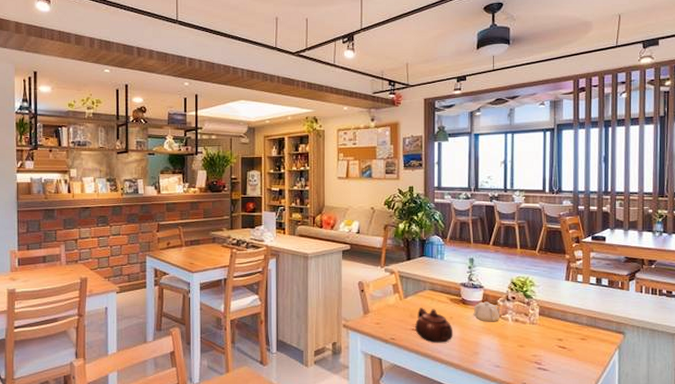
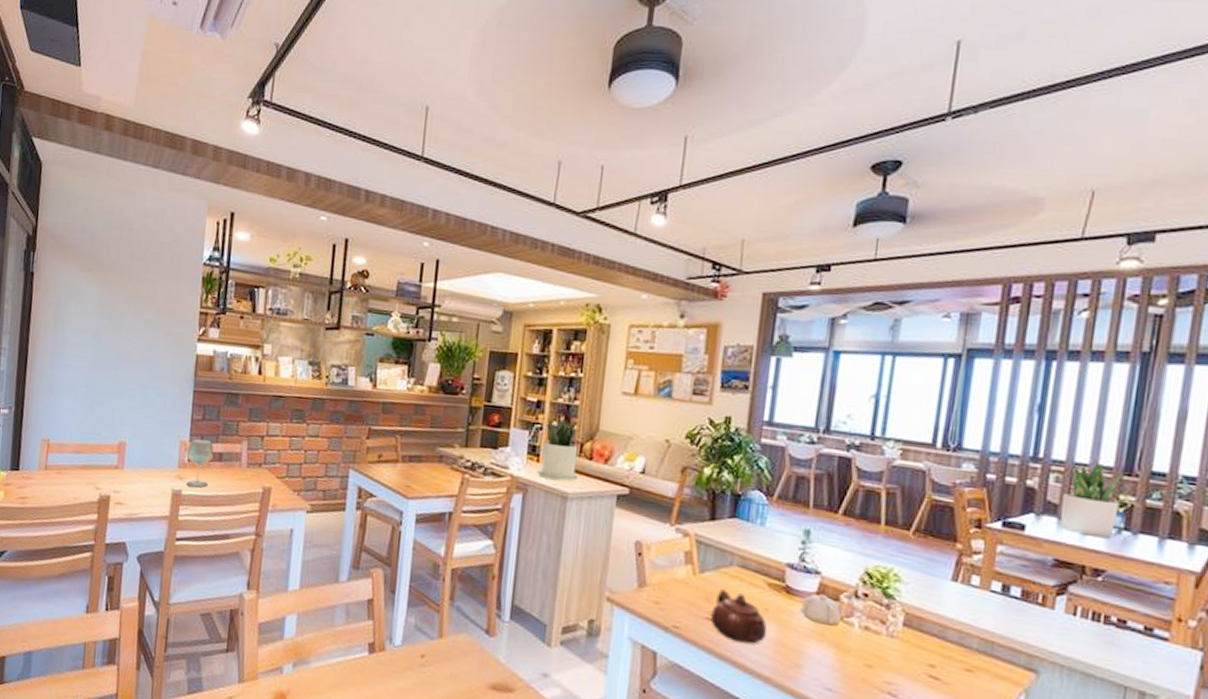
wine glass: none [16,247,39,285] -> present [186,439,214,488]
planter: none [285,200,314,246] -> present [537,418,579,482]
planter: none [625,191,659,240] -> present [1060,462,1124,539]

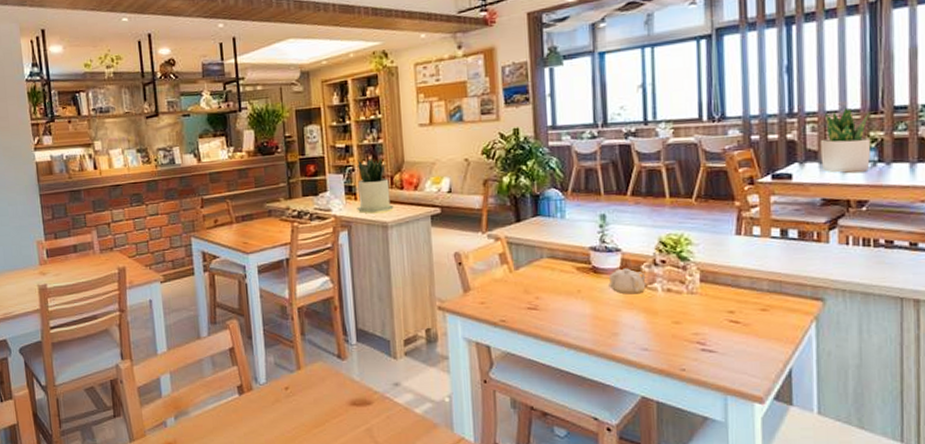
wine glass: present [186,439,214,488] -> none [44,235,69,280]
teapot: present [710,589,768,644] -> none [531,280,583,323]

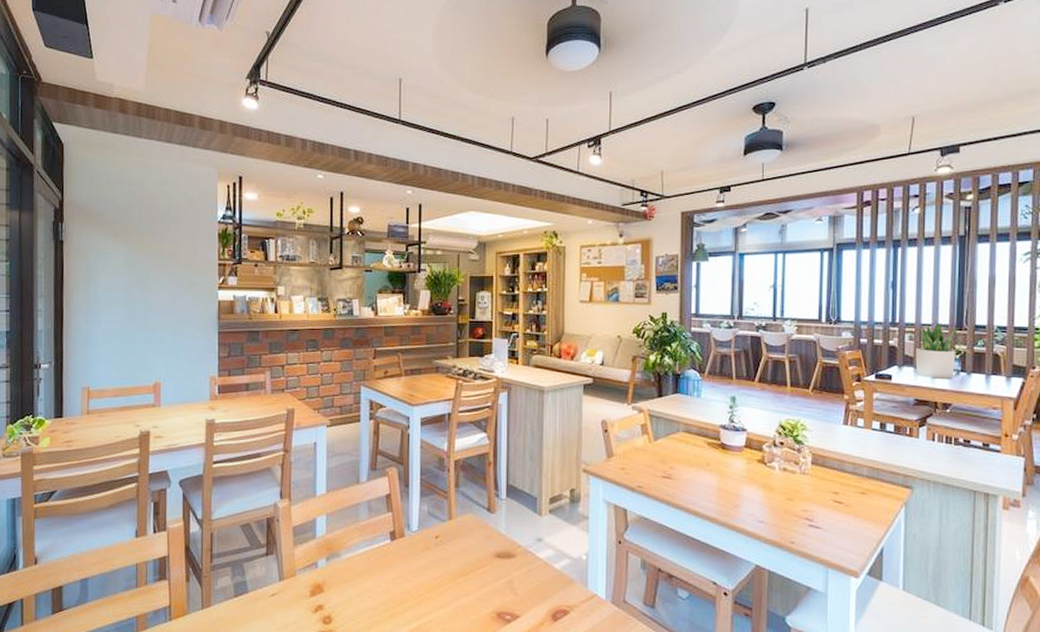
planter: present [357,156,394,214] -> none [517,326,551,378]
sugar bowl: present [608,268,646,295] -> none [734,446,766,471]

